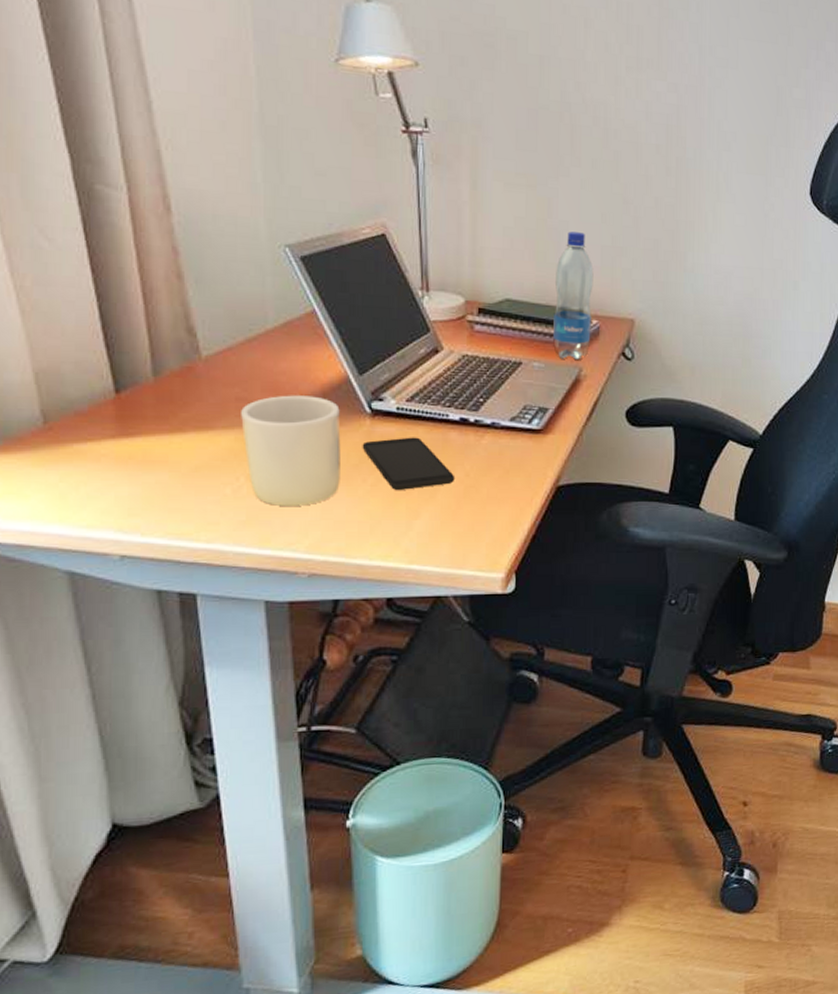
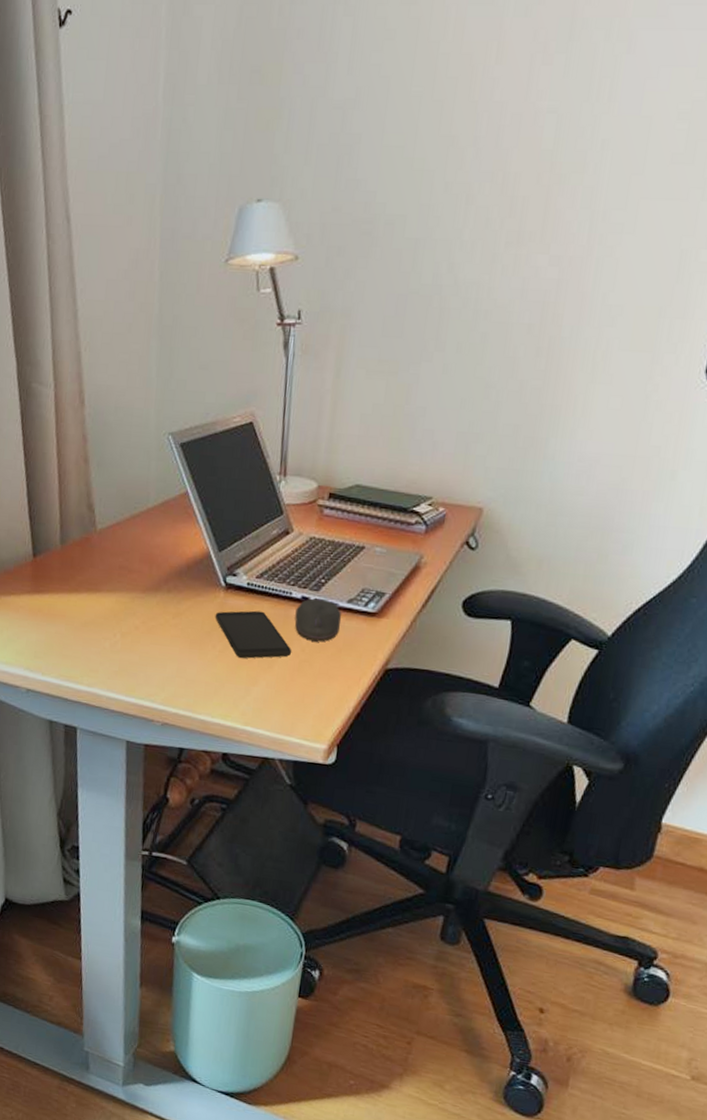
mug: present [241,395,341,506] -> none [121,566,200,664]
computer mouse: none [455,418,506,465] -> present [295,598,342,642]
bottle: present [553,231,594,361] -> none [397,418,447,548]

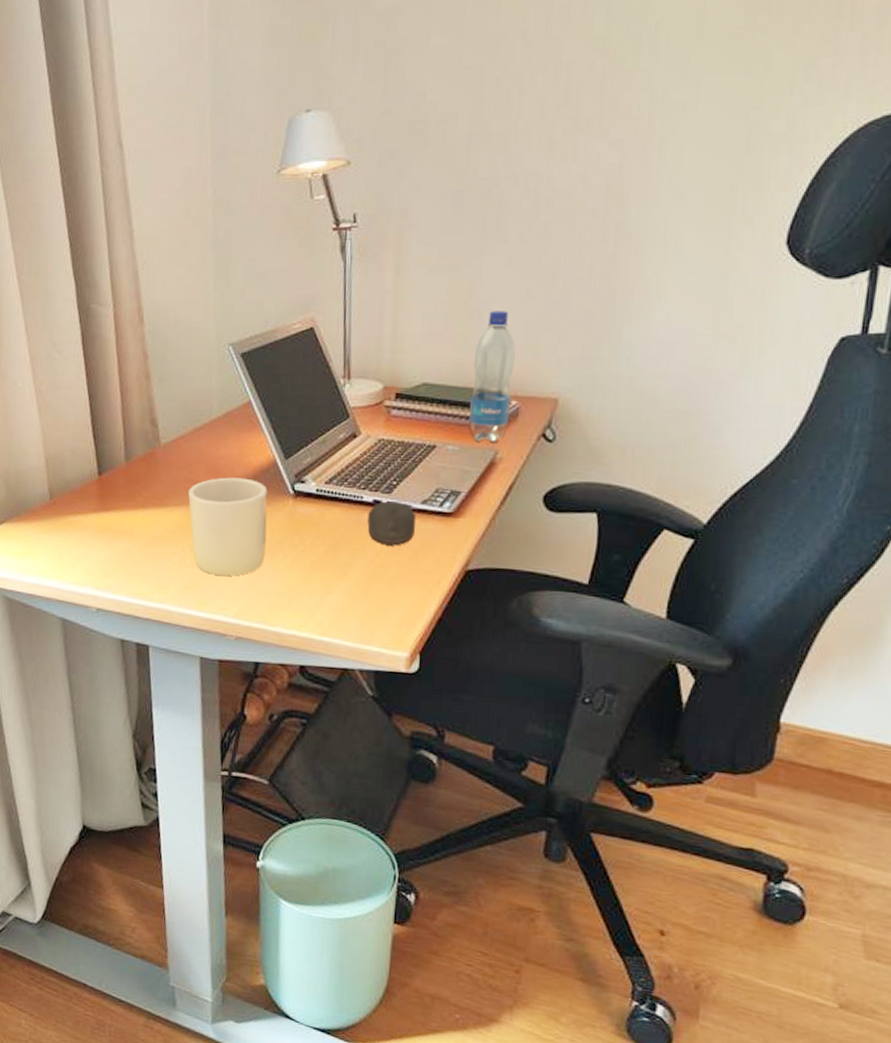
mug: none [121,566,200,664] -> present [188,477,268,576]
mobile phone: present [215,610,292,659] -> none [284,517,367,567]
bottle: none [397,418,447,548] -> present [469,311,516,443]

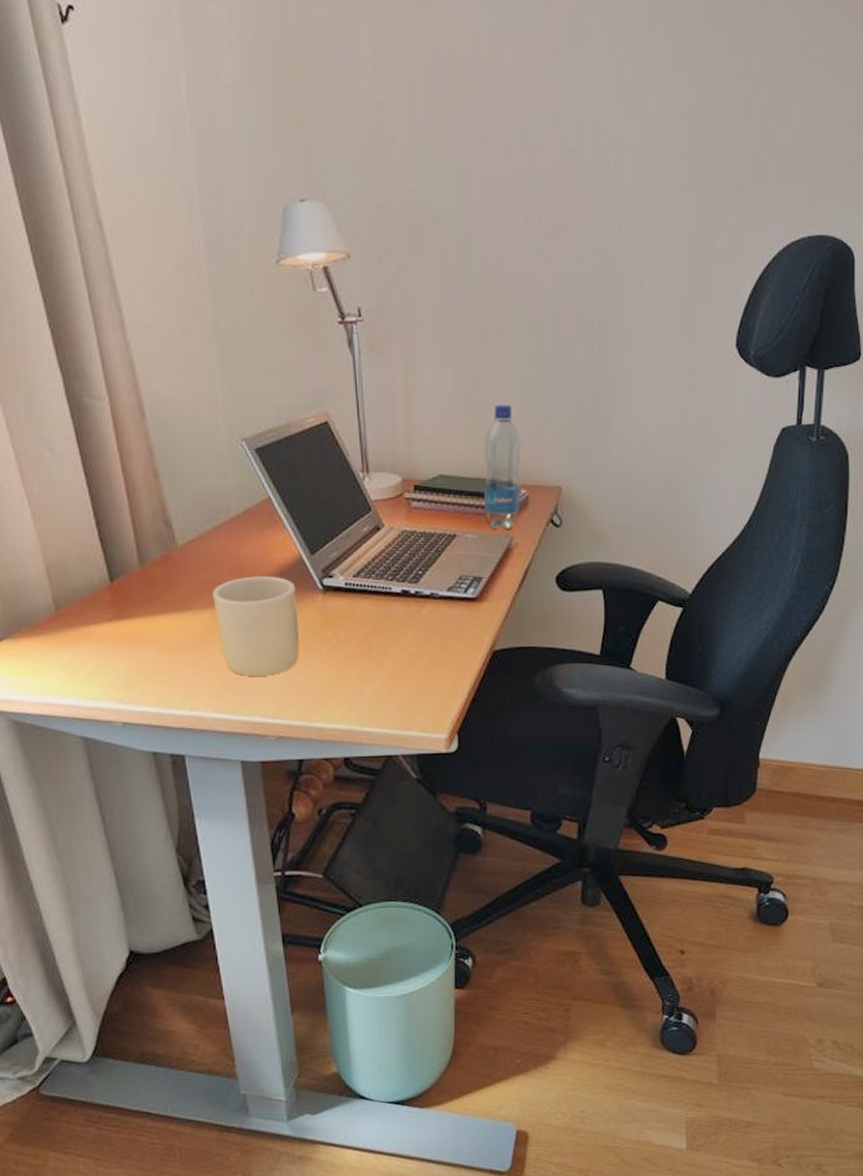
computer mouse: present [367,500,417,546] -> none [398,589,444,633]

